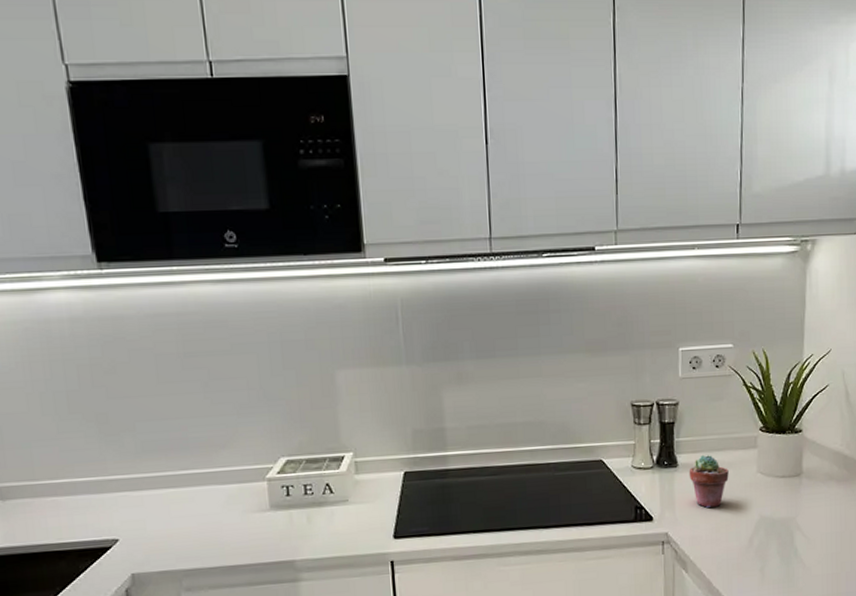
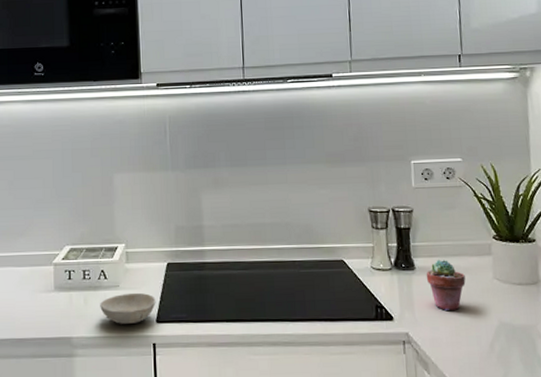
bowl: none [326,506,393,543] -> present [100,292,156,324]

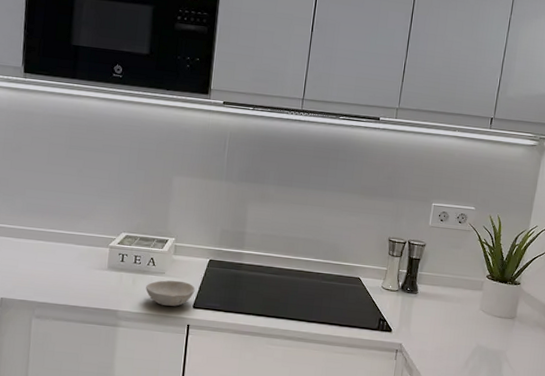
potted succulent: present [426,260,466,310] -> none [425,288,457,331]

